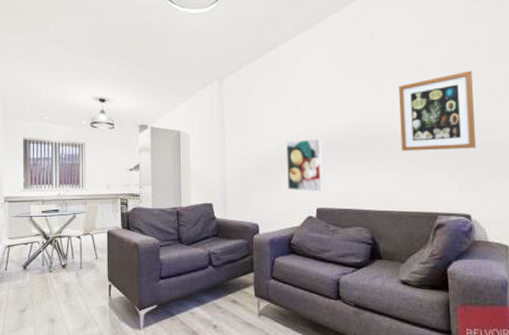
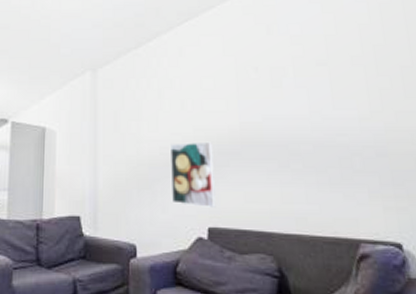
wall art: present [399,70,477,152] -> none [302,68,401,161]

